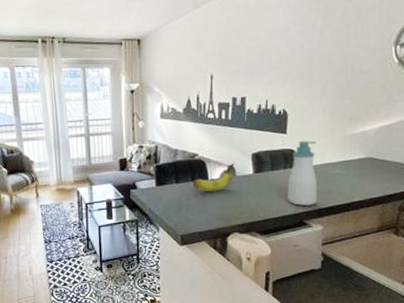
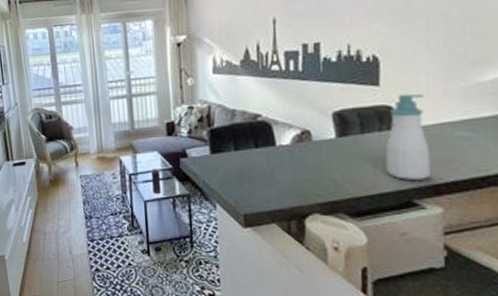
fruit: present [192,163,235,192] -> none [255,125,311,162]

